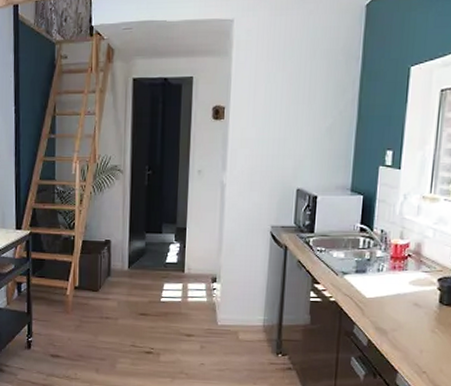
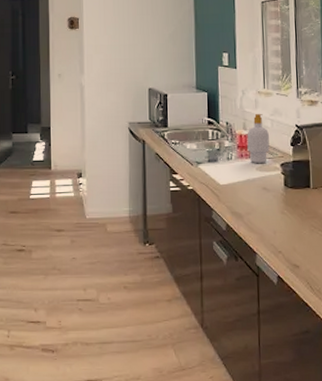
soap bottle: none [402,222,429,276] -> present [247,114,270,163]

